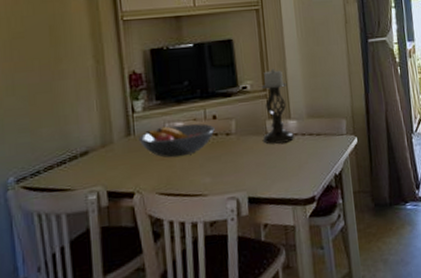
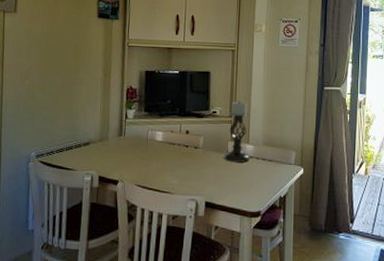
fruit bowl: present [138,123,215,158] -> none [127,133,186,159]

